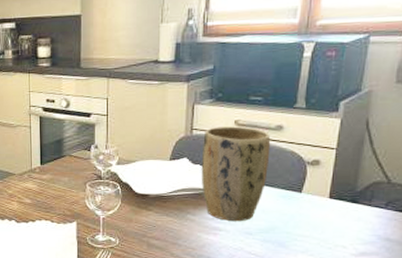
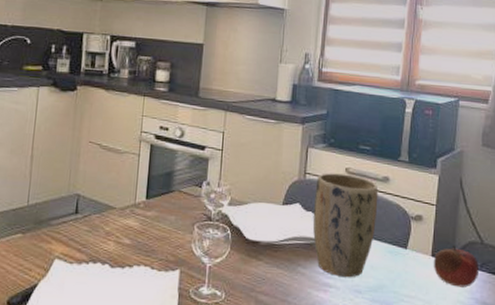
fruit: none [330,186,384,226] -> present [433,245,480,288]

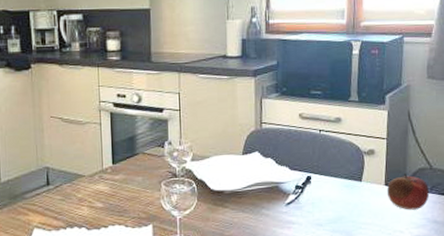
plant pot: present [312,173,379,278] -> none [271,119,332,214]

